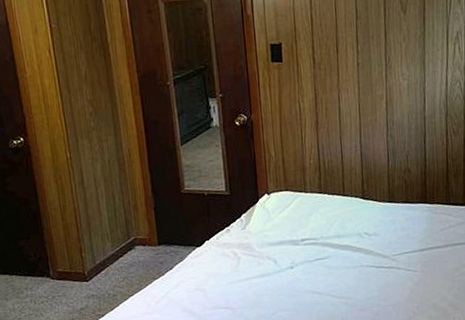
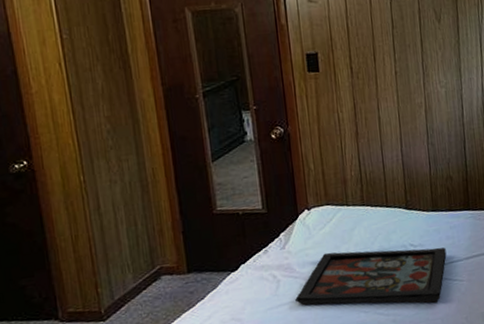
tray: none [254,235,401,290] -> present [295,247,447,306]

